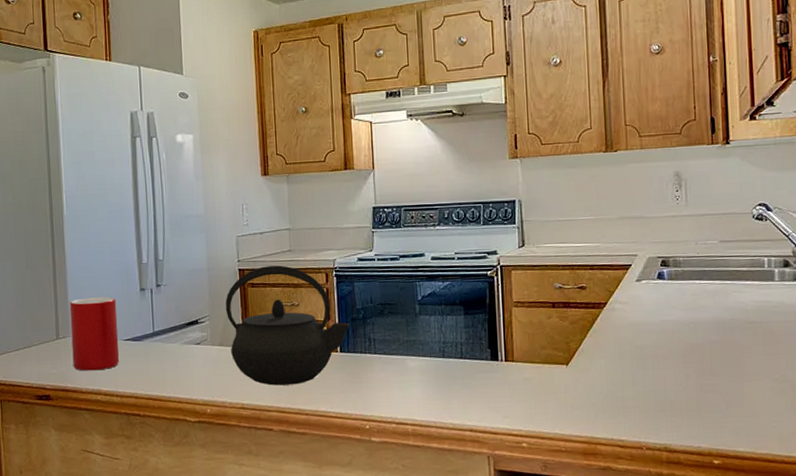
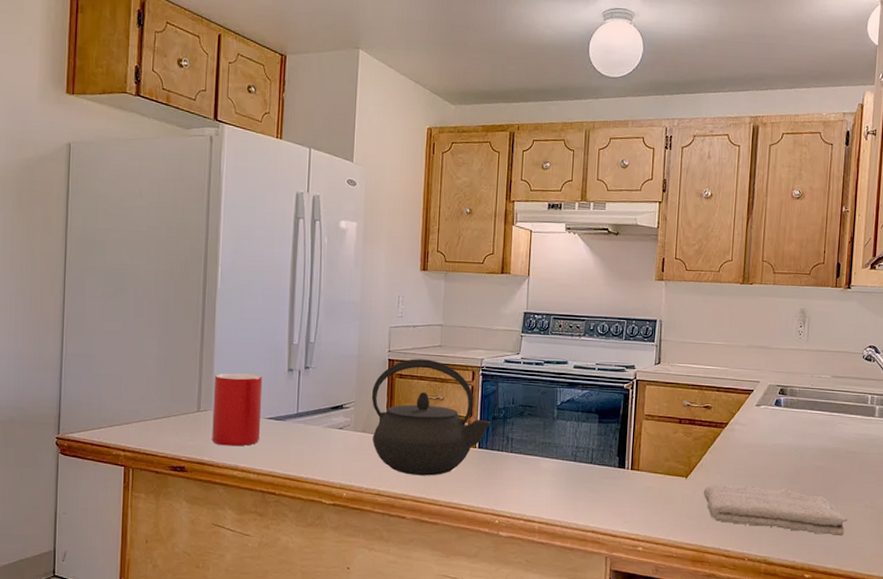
washcloth: none [587,368,756,416] -> present [703,484,847,537]

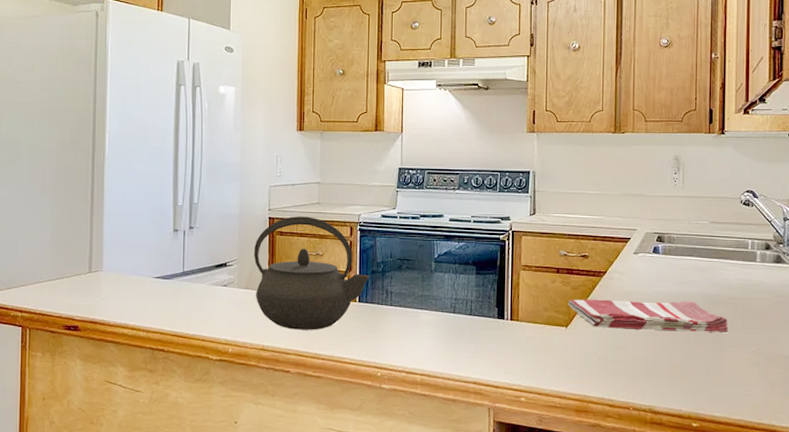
cup: present [212,373,263,447] -> none [103,235,150,305]
dish towel: none [689,450,845,486] -> present [568,299,728,332]
washcloth: present [703,484,847,537] -> none [584,333,734,384]

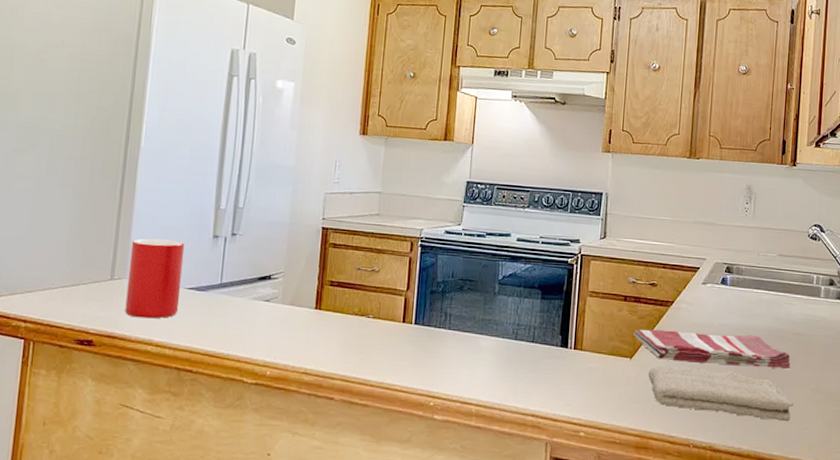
cup: none [103,235,150,305] -> present [125,238,185,319]
kettle: present [253,216,370,330] -> none [301,227,428,354]
washcloth: none [584,333,734,384] -> present [647,365,794,422]

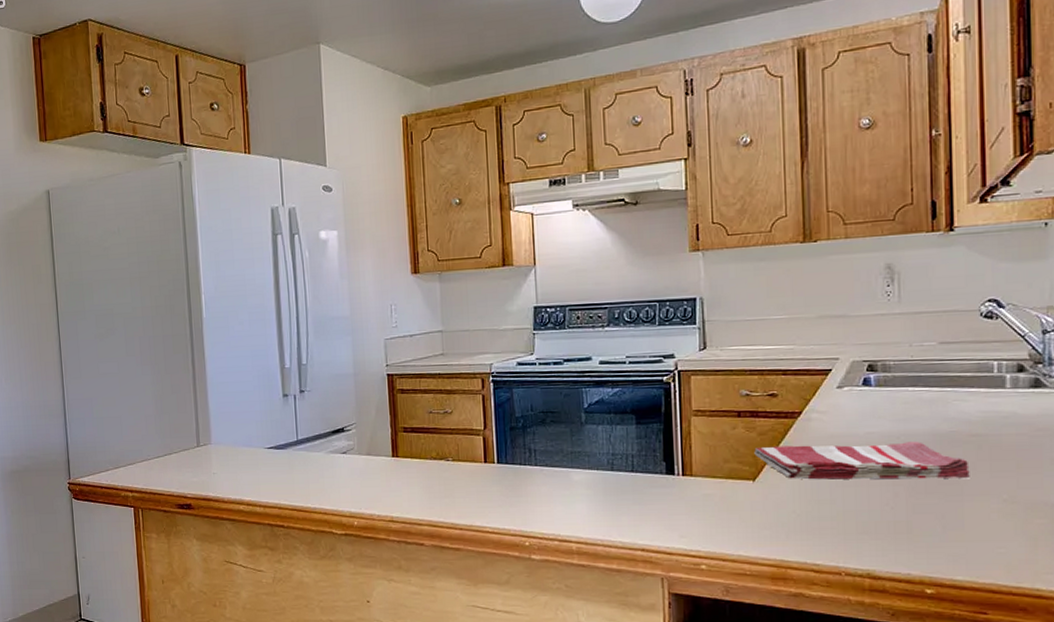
cup: present [125,238,185,319] -> none [210,403,262,480]
washcloth: present [647,365,794,422] -> none [777,485,979,541]

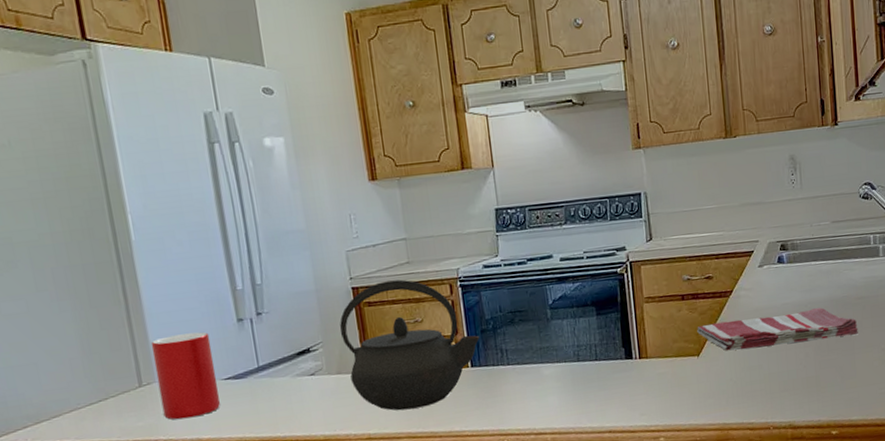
cup: none [210,403,262,480] -> present [150,332,220,420]
kettle: none [372,370,508,498] -> present [339,279,480,411]

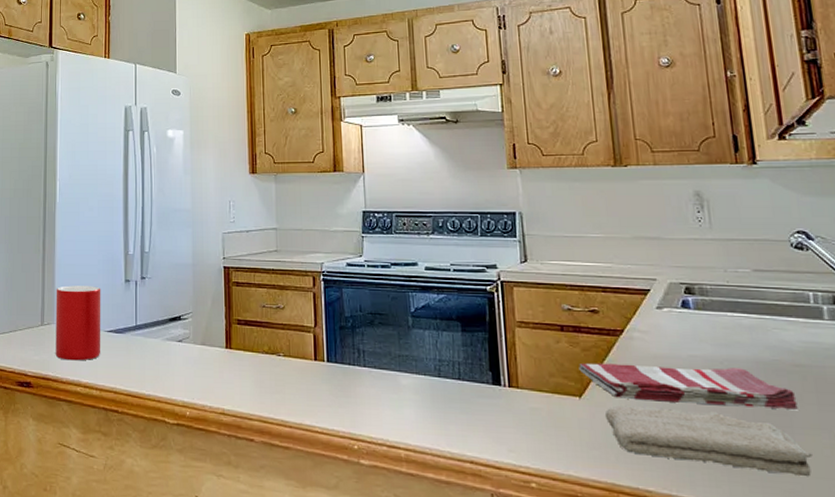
kettle: present [339,279,480,411] -> none [209,265,338,393]
washcloth: none [717,348,866,395] -> present [604,405,813,477]

